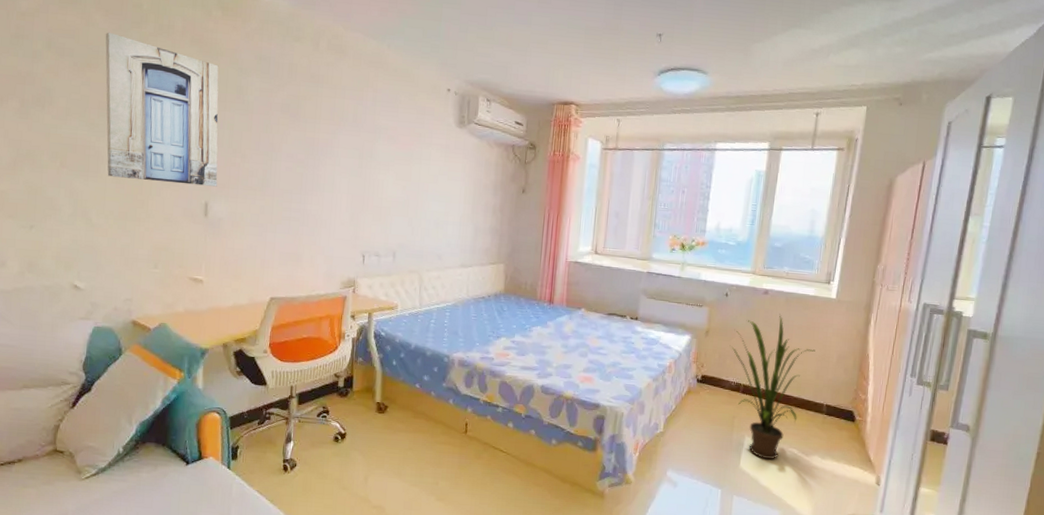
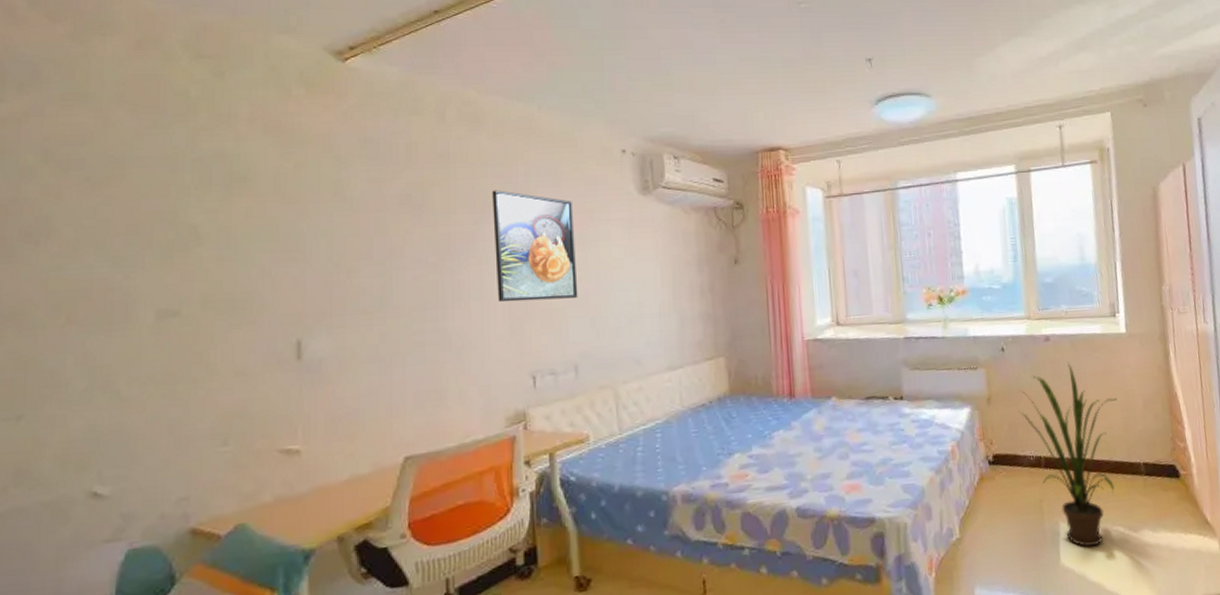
wall art: present [105,32,219,187] -> none [133,131,314,326]
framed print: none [343,109,405,201] -> present [492,190,578,302]

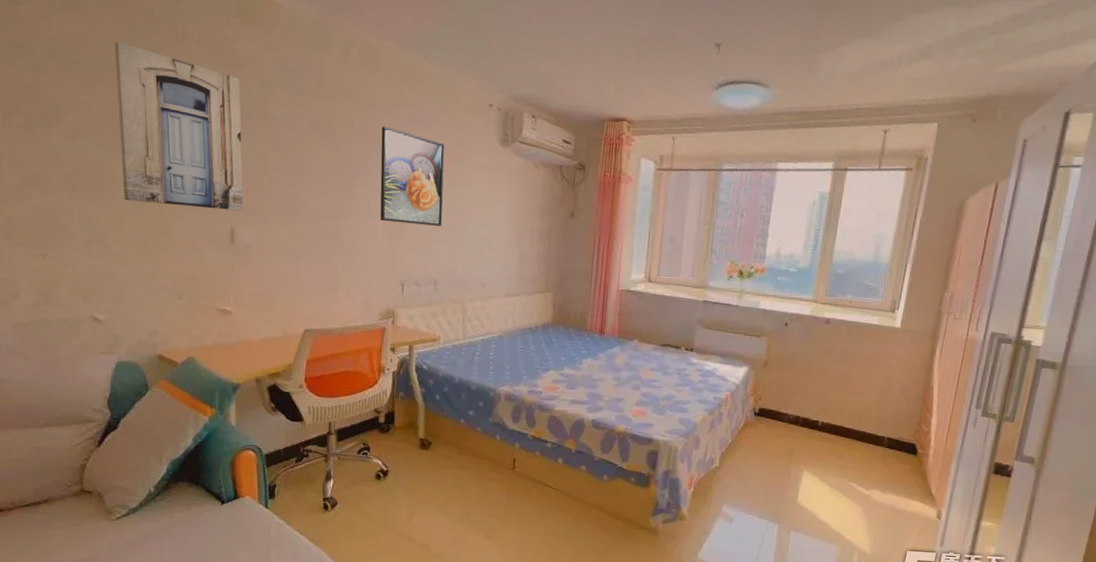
wall art: none [133,131,314,326] -> present [114,41,244,211]
house plant: present [1018,362,1117,547] -> none [788,344,878,494]

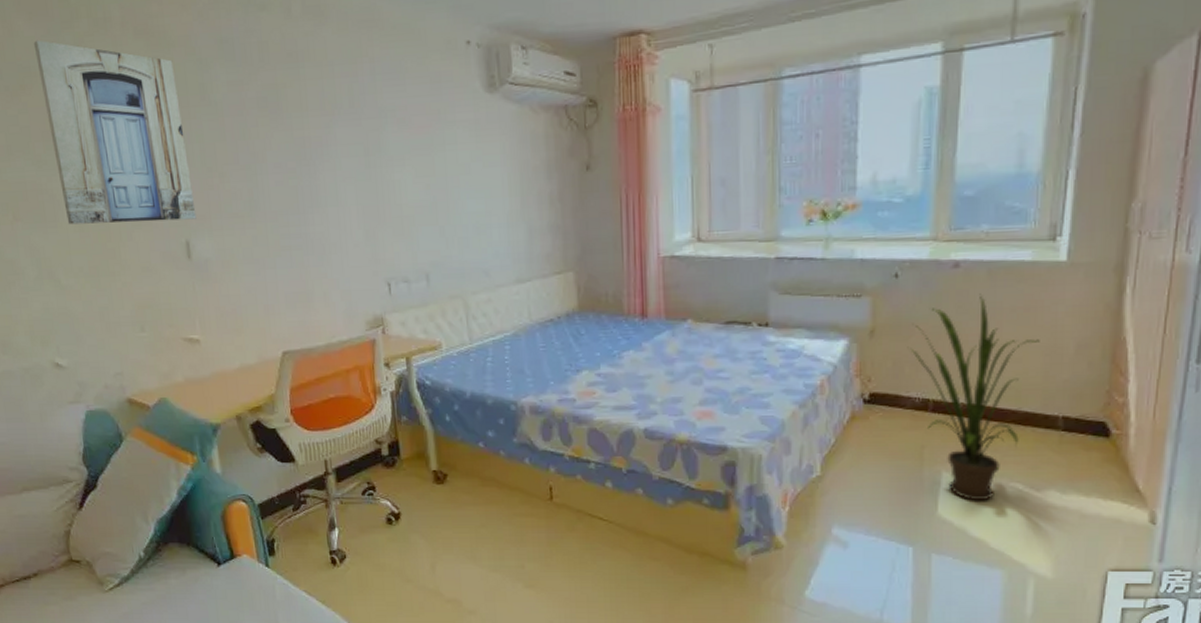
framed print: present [380,126,445,226] -> none [340,90,427,209]
house plant: none [788,344,878,494] -> present [907,293,1040,501]

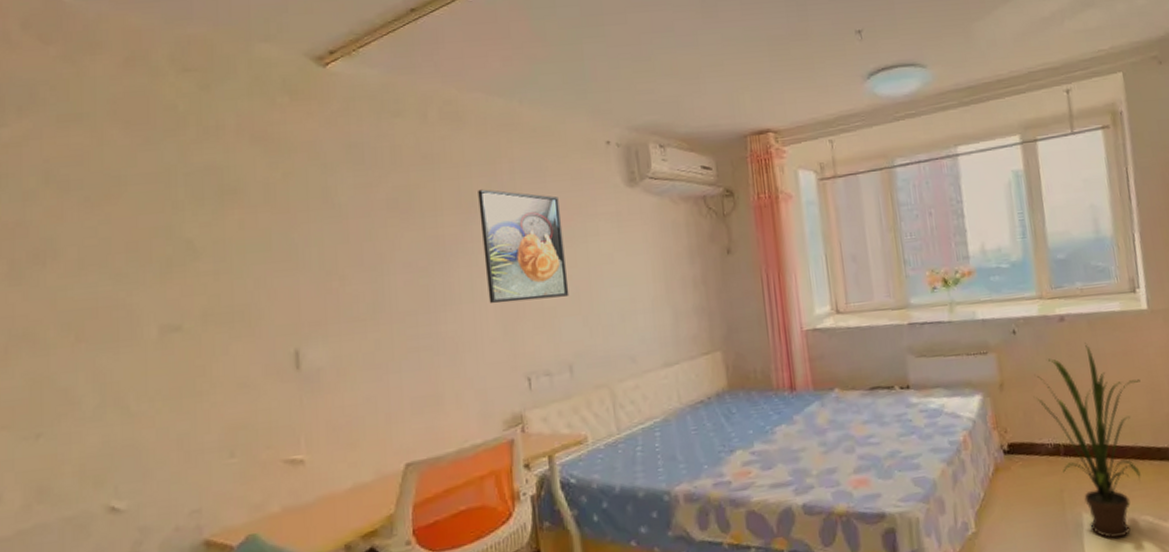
wall art: present [33,40,197,225] -> none [127,148,310,342]
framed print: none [340,90,427,209] -> present [478,189,569,304]

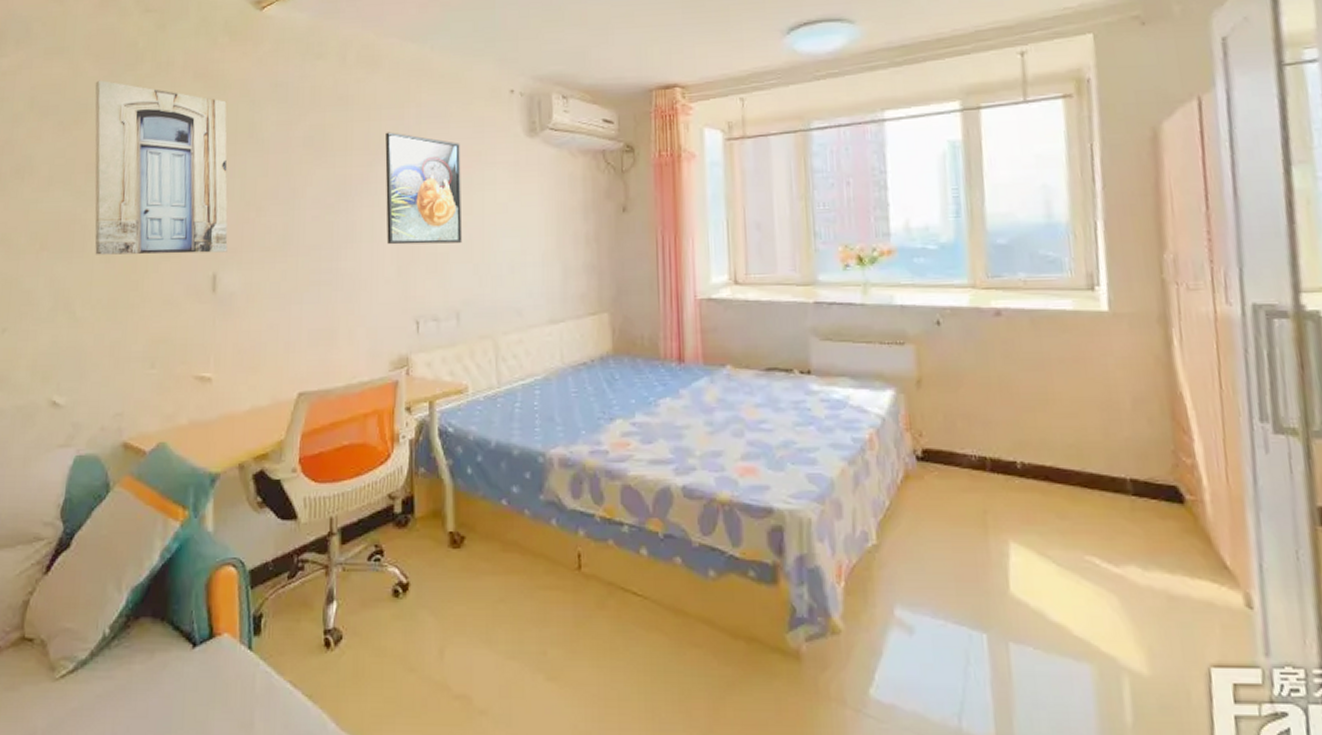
wall art: none [127,148,310,342] -> present [94,80,228,255]
house plant: present [1033,342,1141,539] -> none [957,343,1094,578]

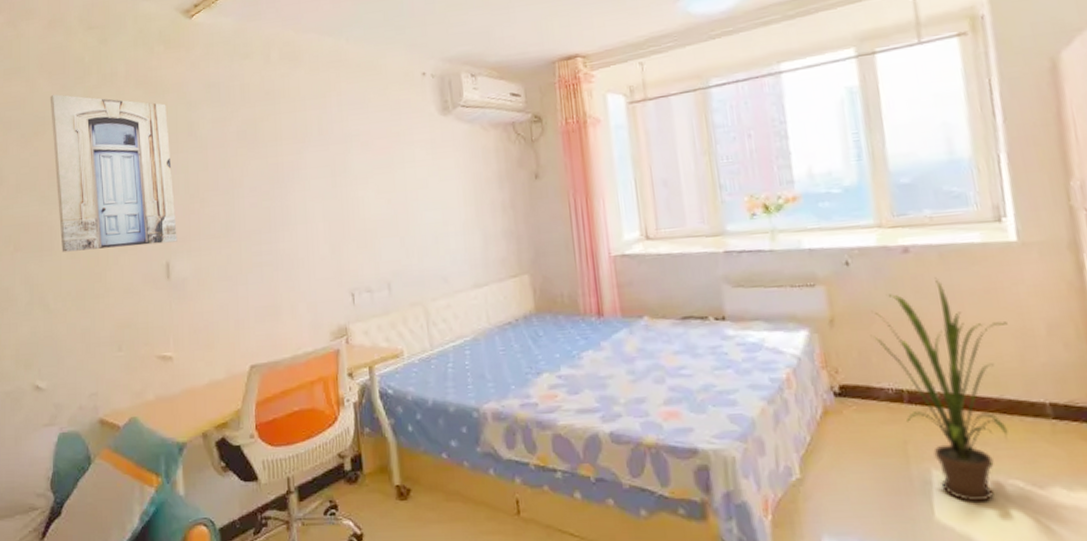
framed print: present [385,132,463,245] -> none [311,120,388,225]
house plant: none [957,343,1094,578] -> present [870,277,1009,502]

